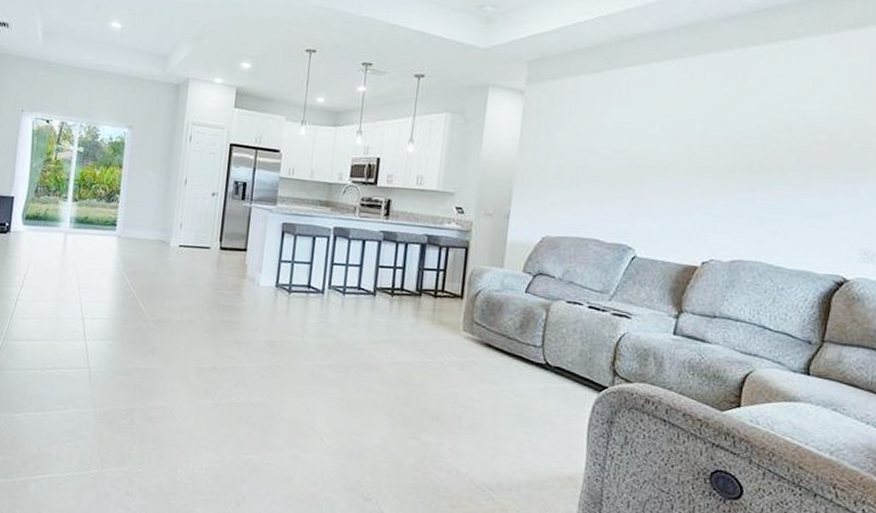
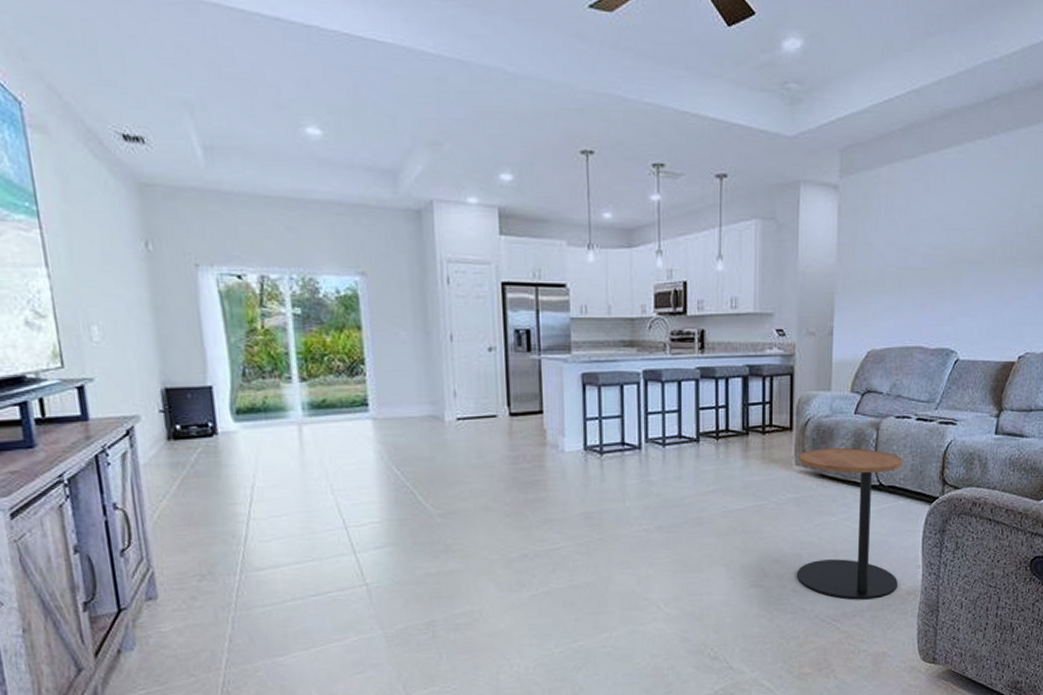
side table: none [455,319,572,477] -> present [797,447,903,600]

